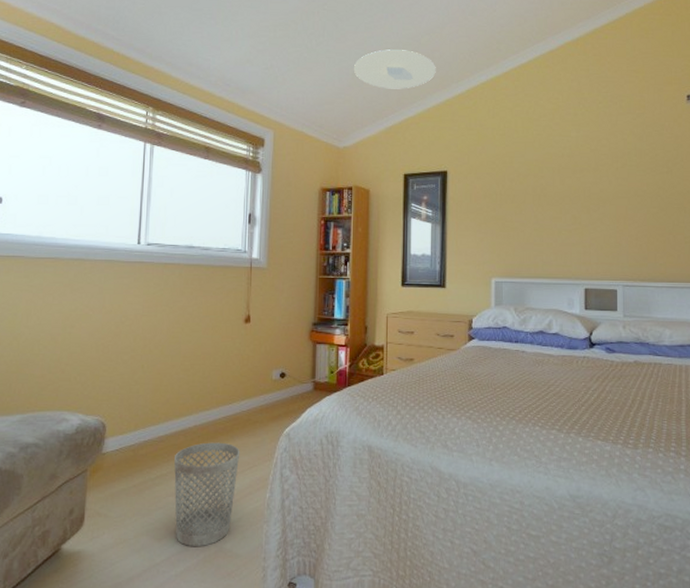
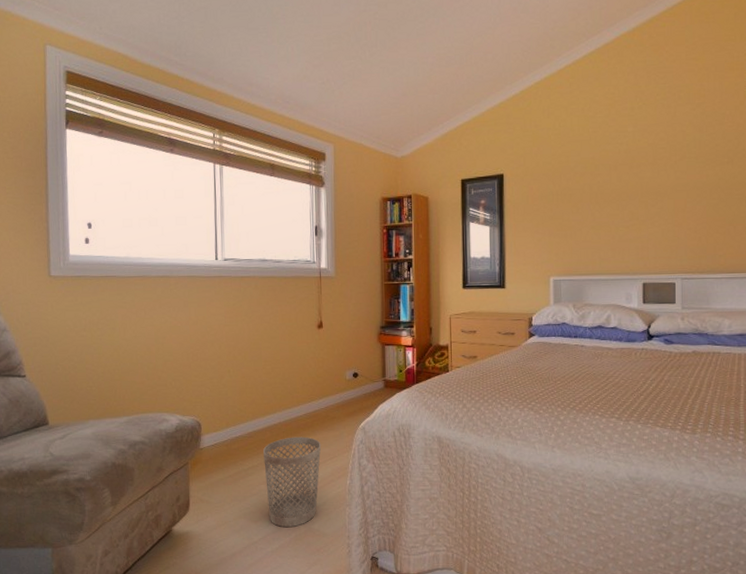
ceiling light: present [354,49,436,89] -> none [408,54,489,96]

